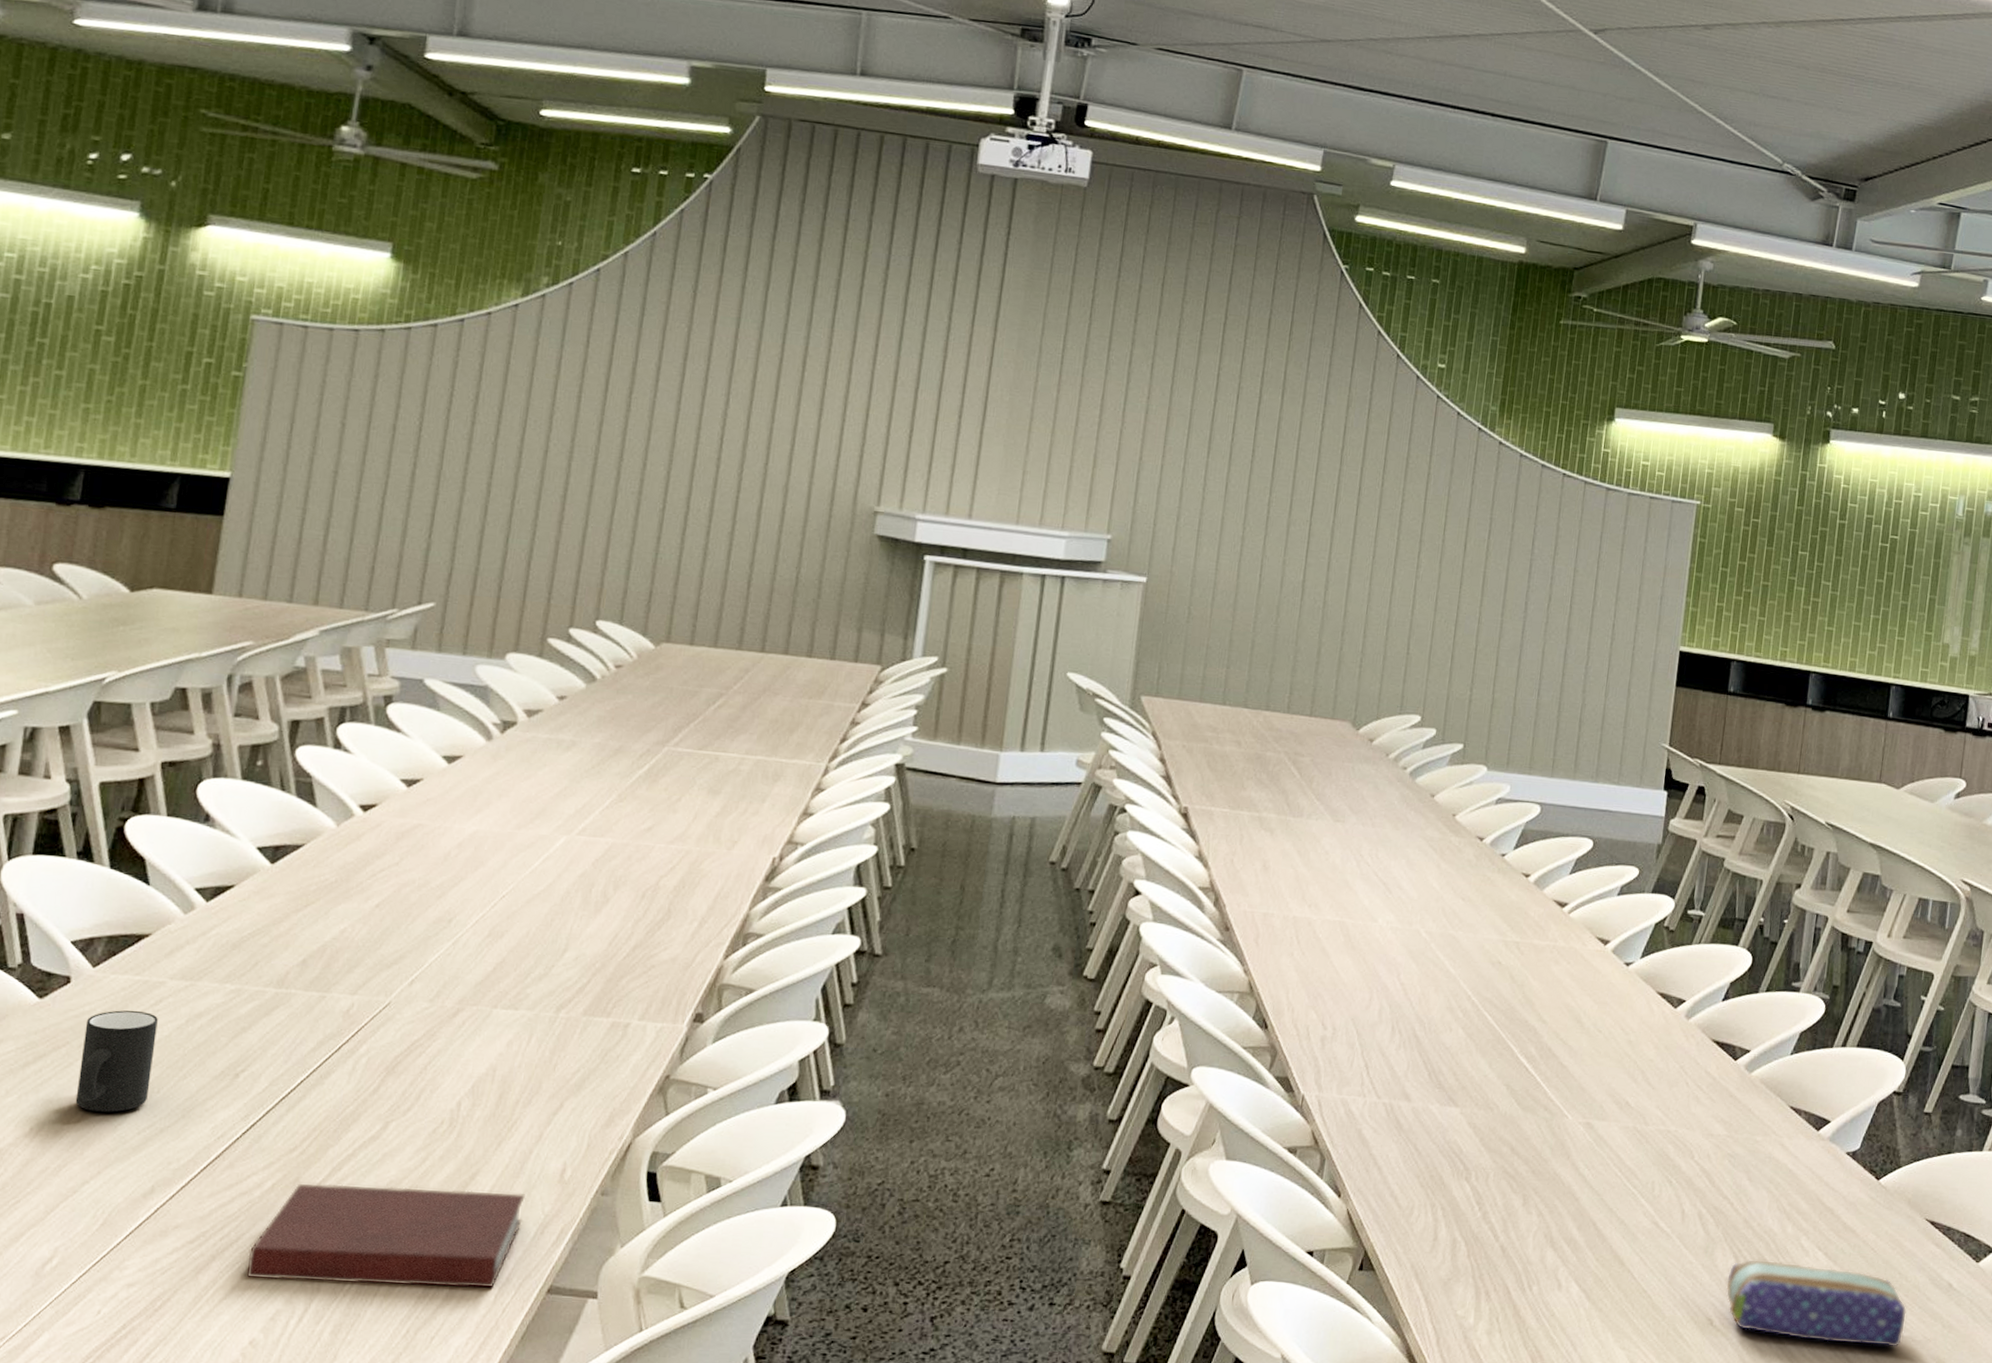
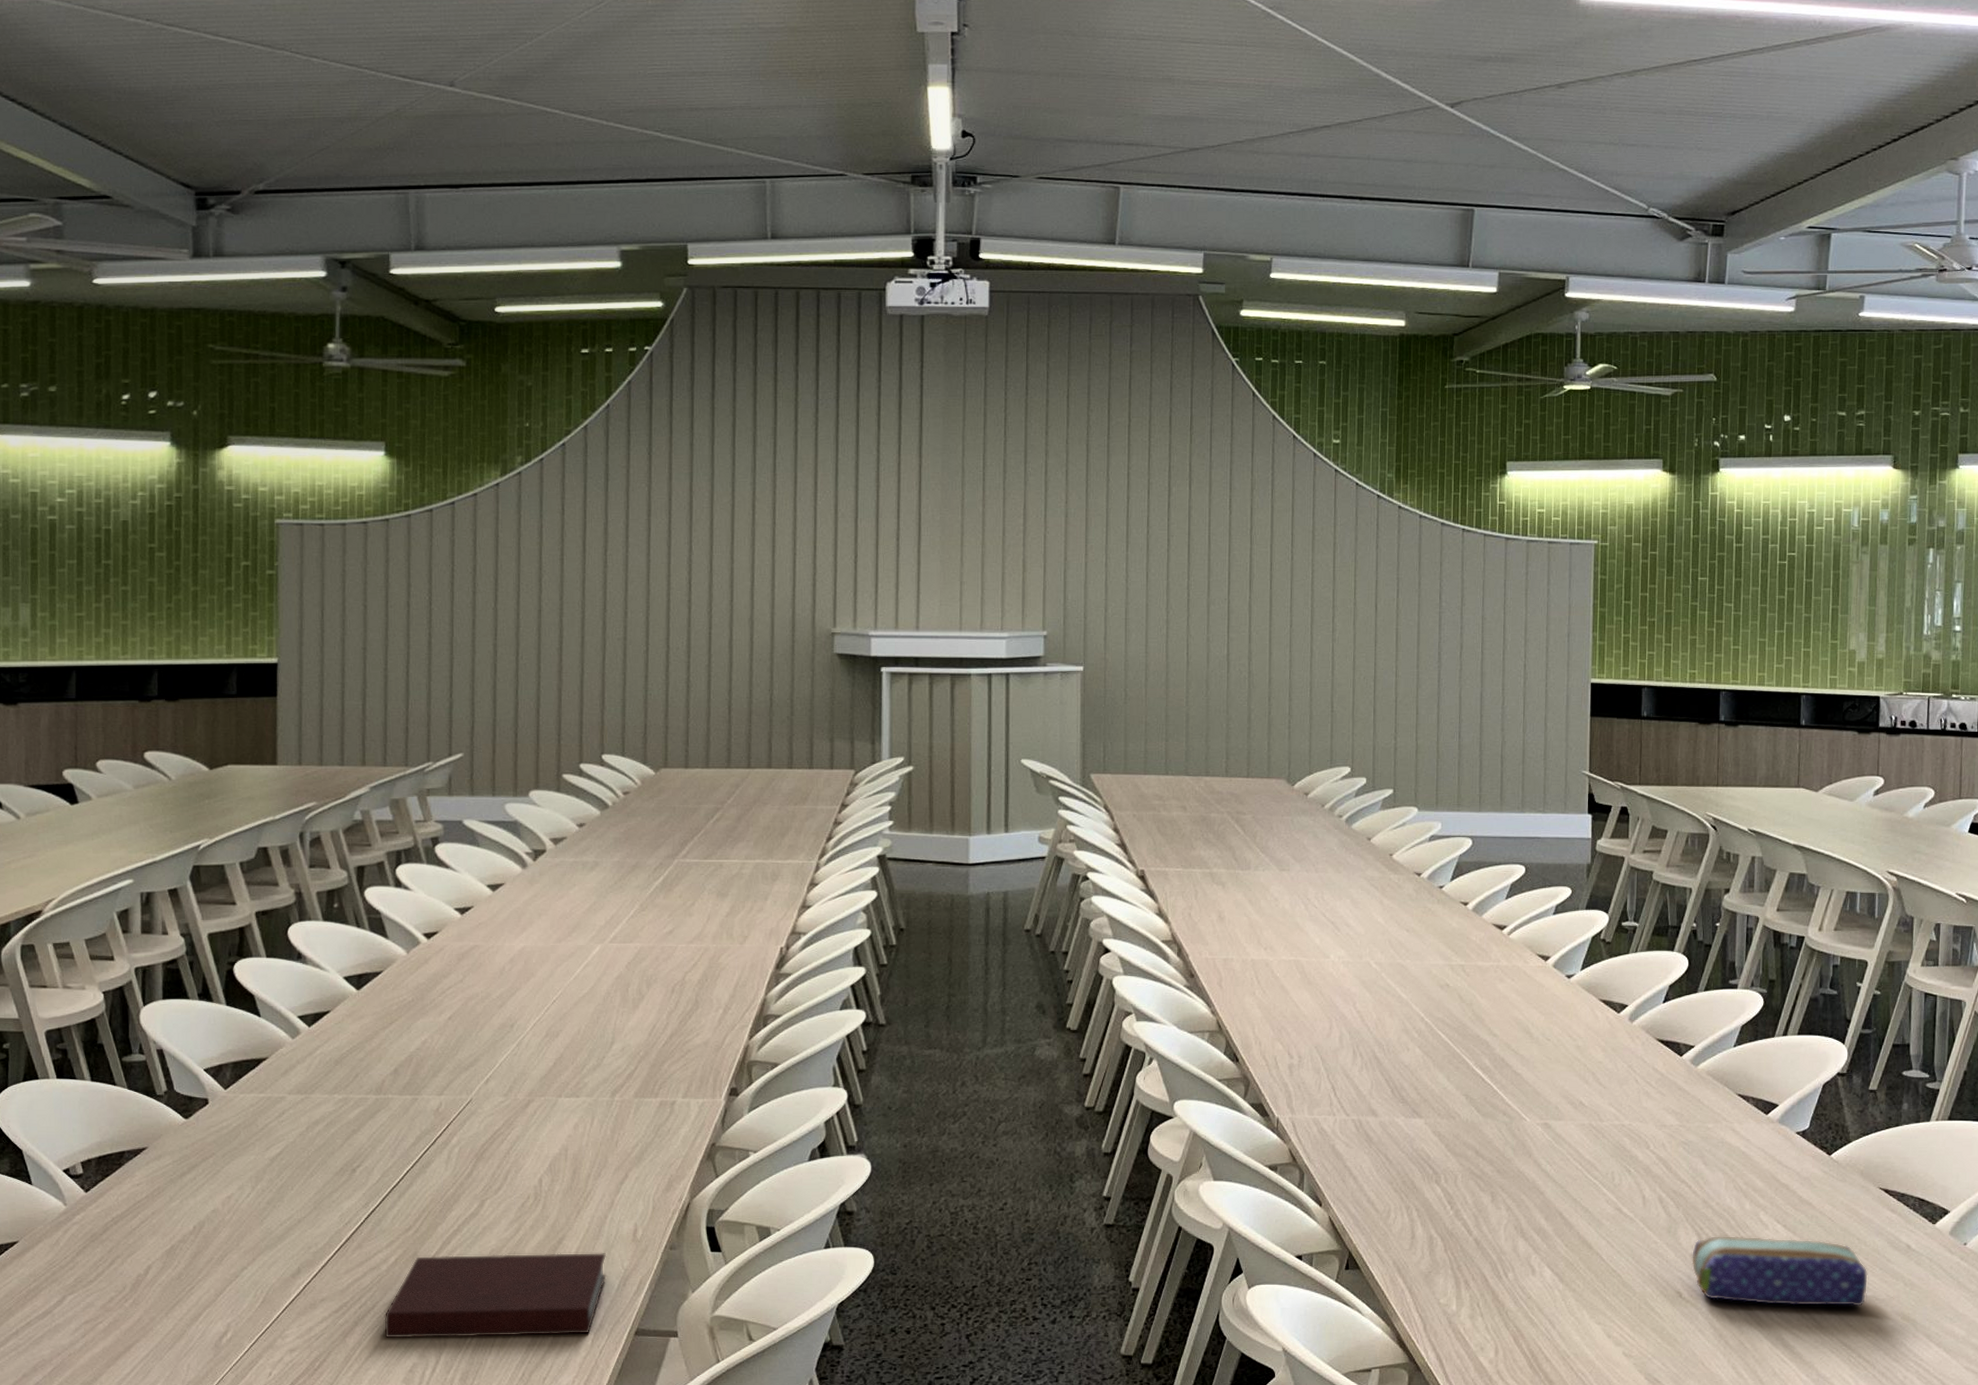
mug: present [75,1010,158,1112] -> none [225,1122,285,1209]

